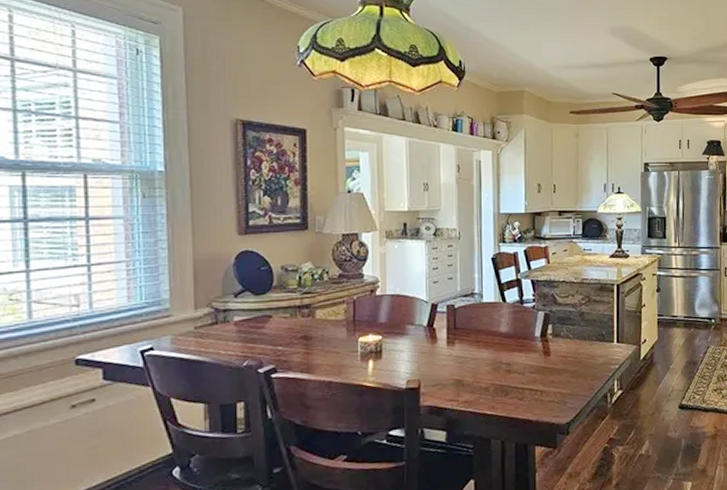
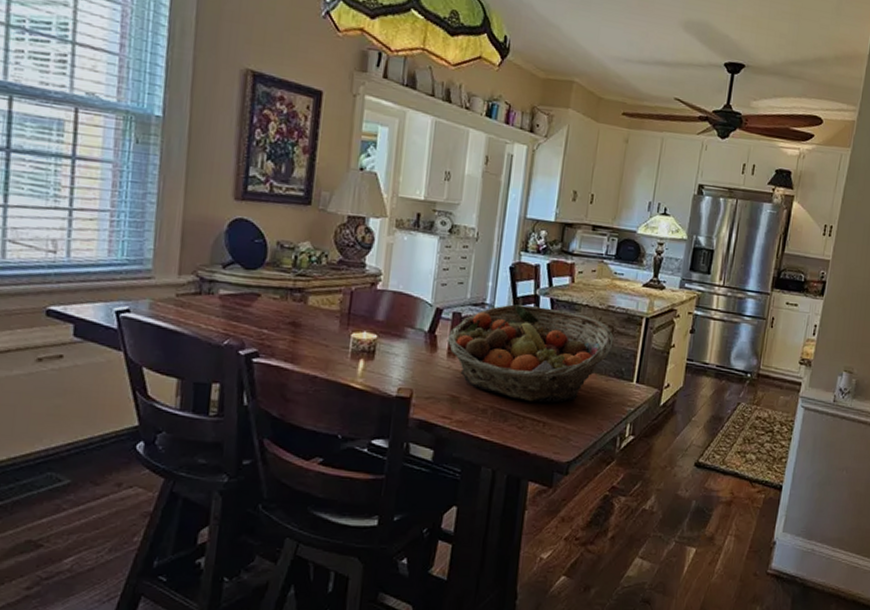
fruit basket: none [445,289,592,375] -> present [447,304,614,403]

